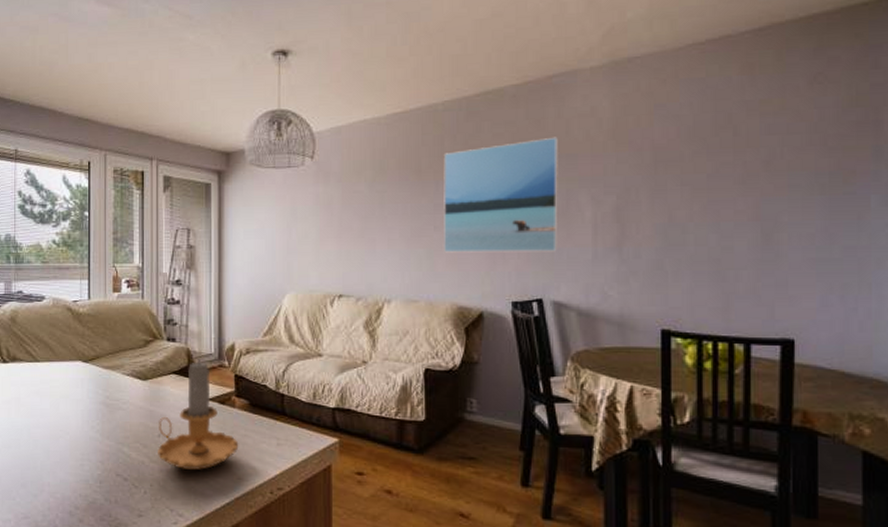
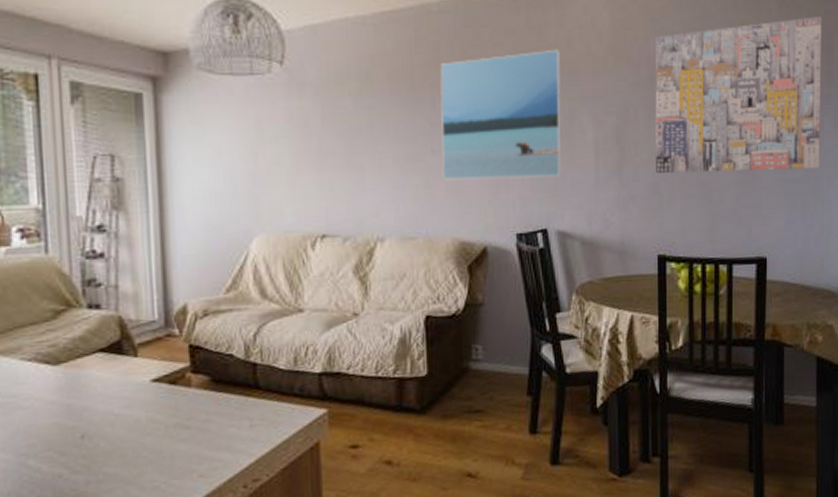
candle: present [158,359,239,471] -> none [81,329,199,477]
wall art: none [659,90,867,251] -> present [655,16,822,174]

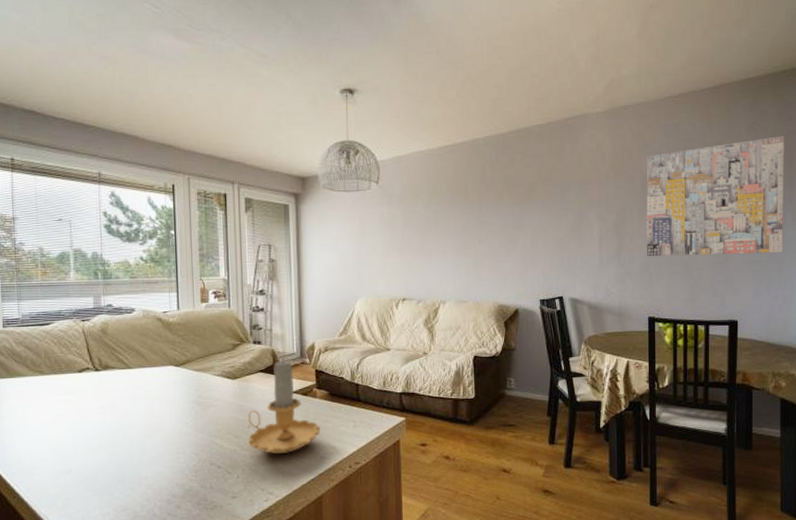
candle: none [81,329,199,477] -> present [248,358,321,455]
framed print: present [440,49,561,181] -> none [485,167,574,262]

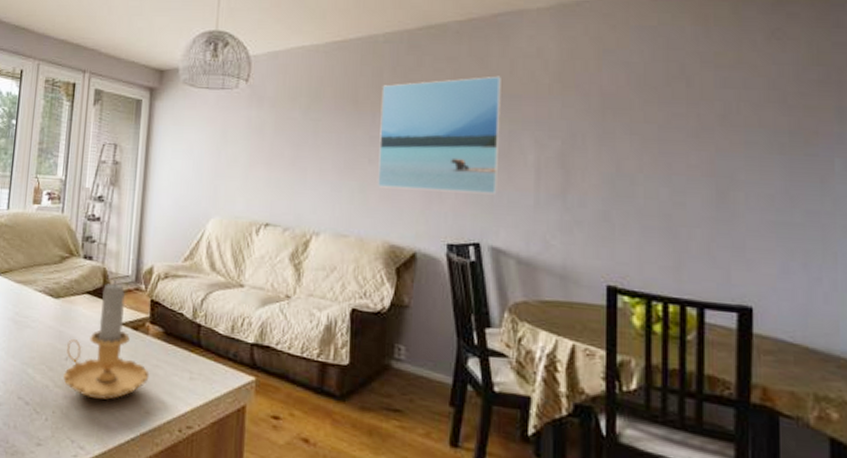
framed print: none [485,167,574,262] -> present [378,76,501,195]
wall art: present [646,136,784,257] -> none [607,49,830,216]

